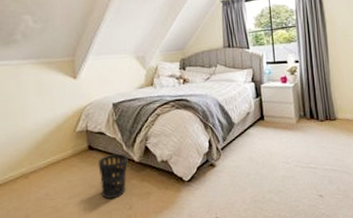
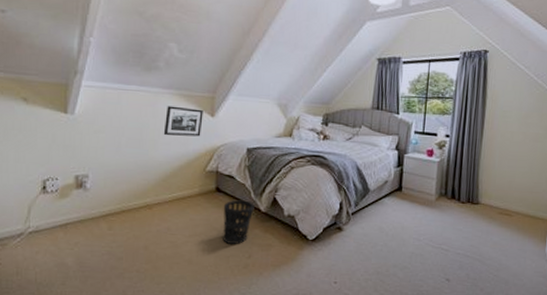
picture frame: none [29,73,66,105] -> present [163,105,203,137]

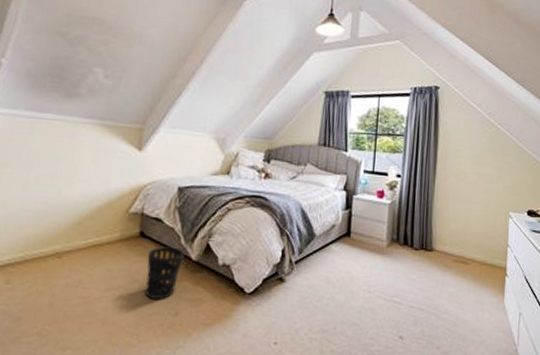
picture frame: present [163,105,203,137] -> none [81,137,130,173]

